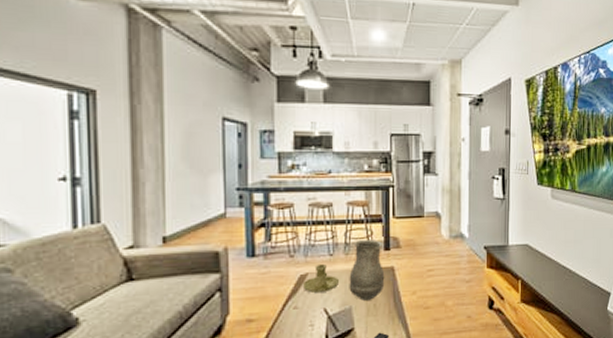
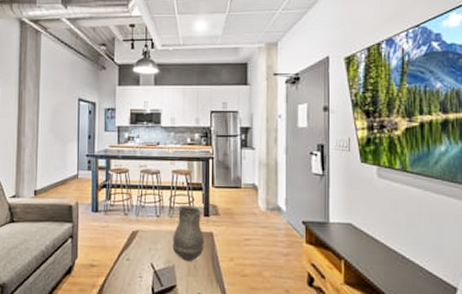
candle holder: present [302,263,340,293] -> none [134,223,165,249]

